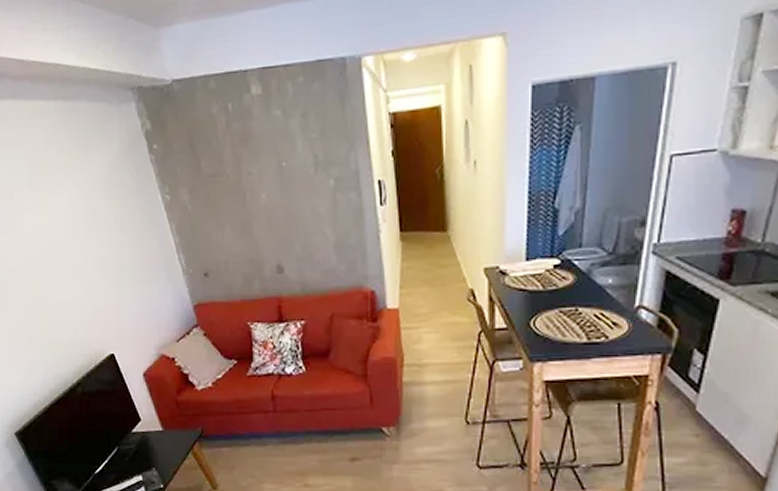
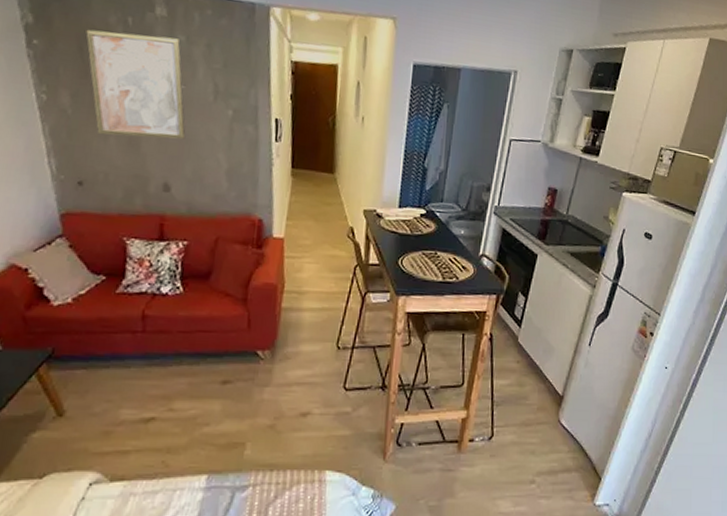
wall art: none [194,115,292,226] -> present [86,29,186,139]

